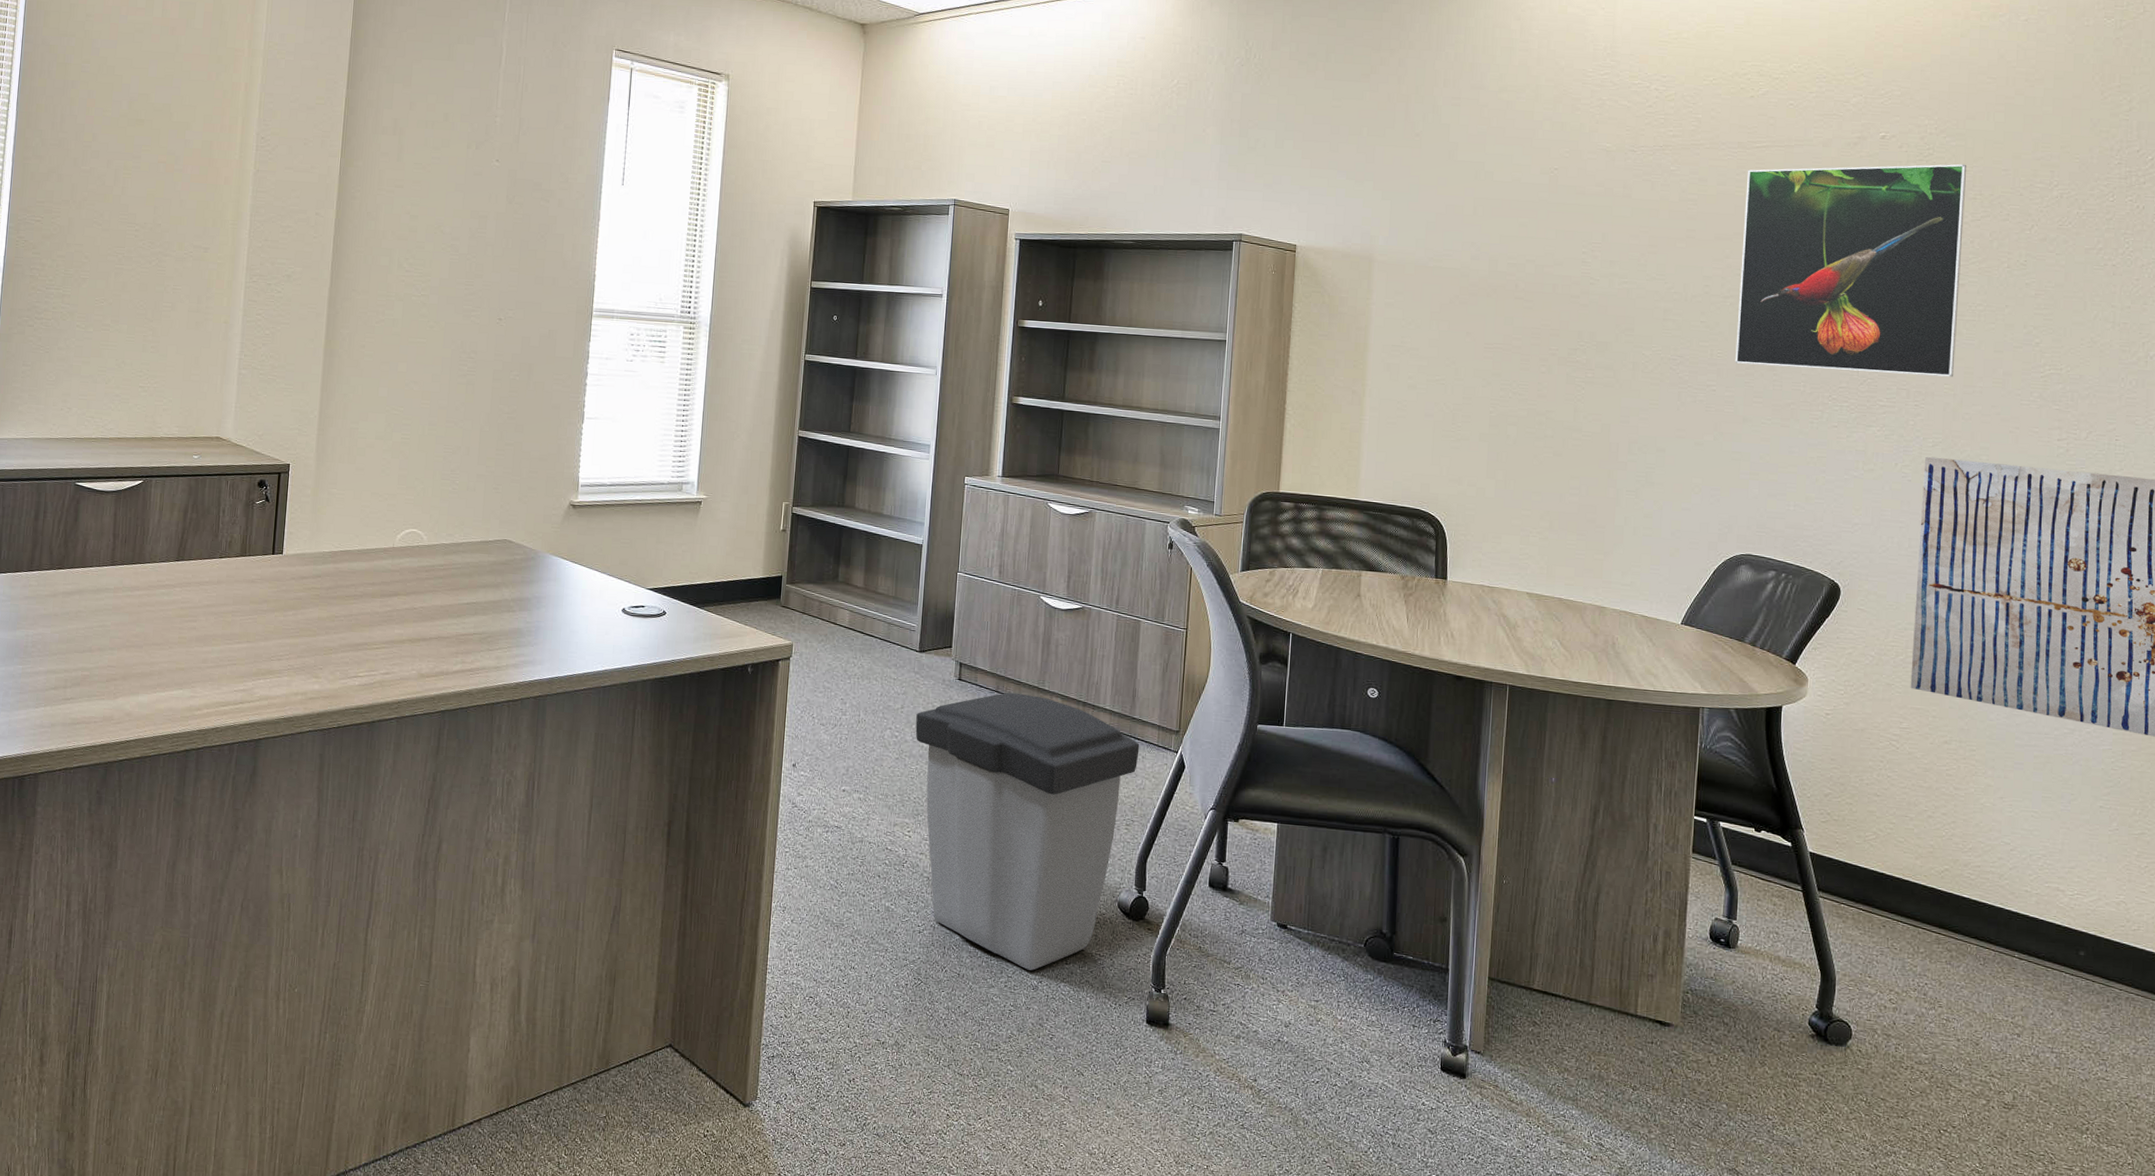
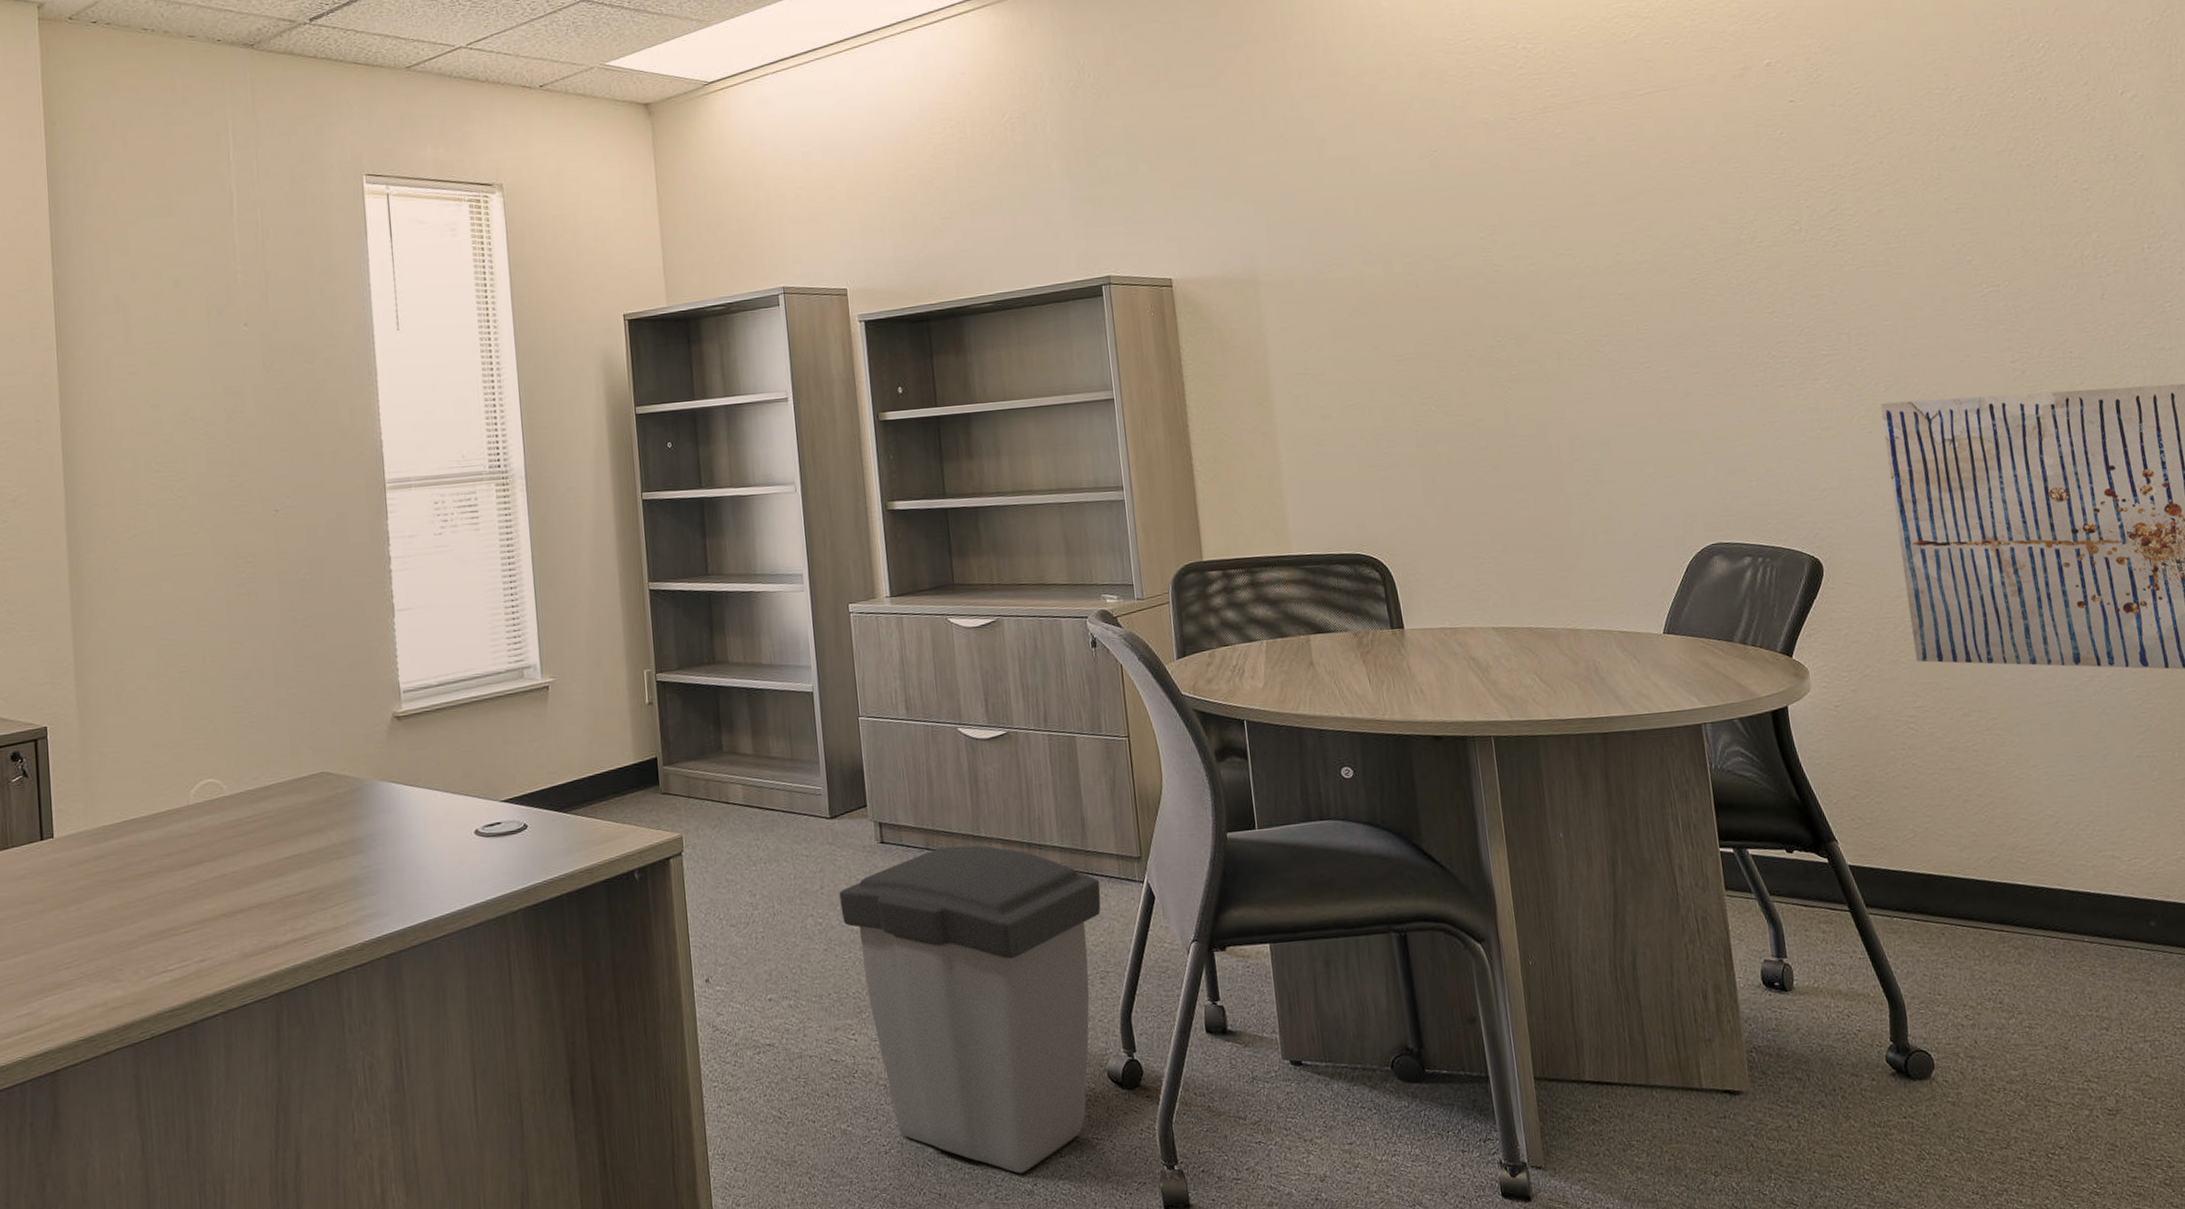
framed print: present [1735,164,1966,377] -> none [1636,80,1891,334]

